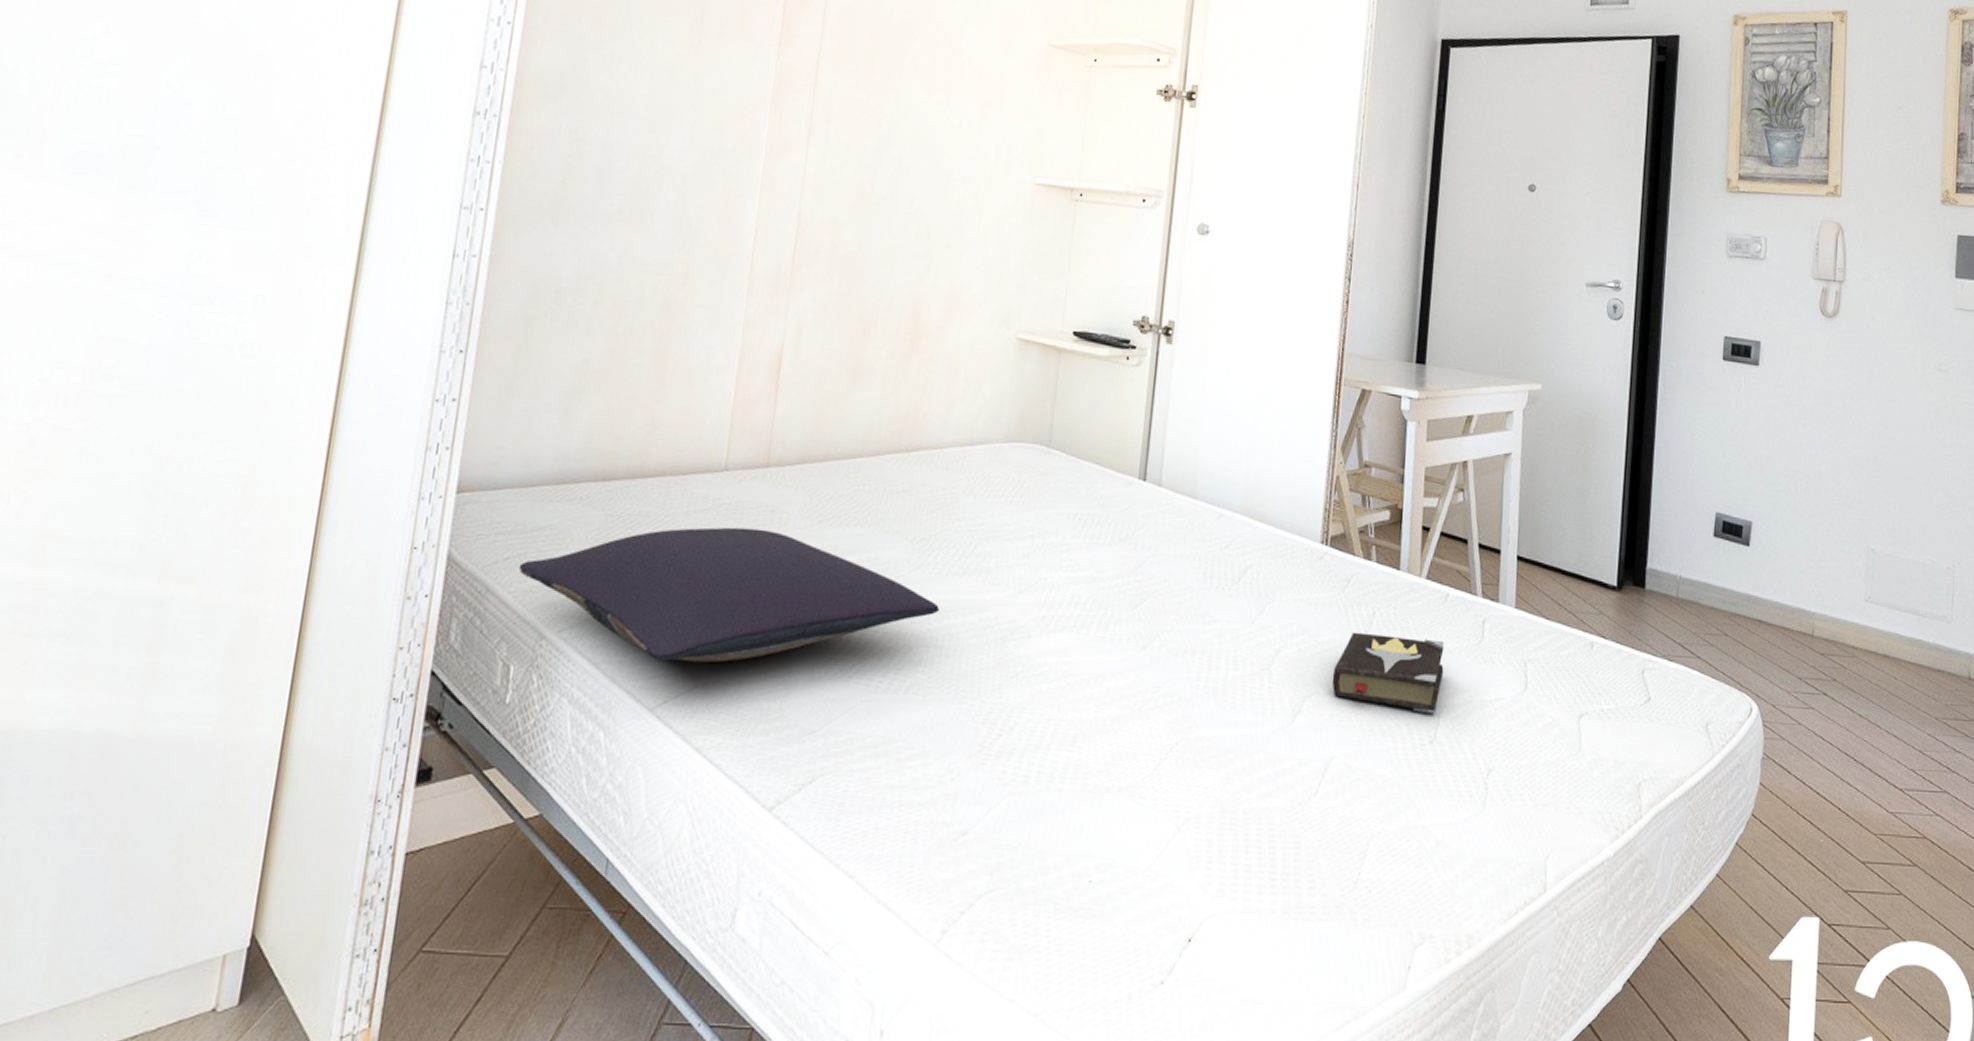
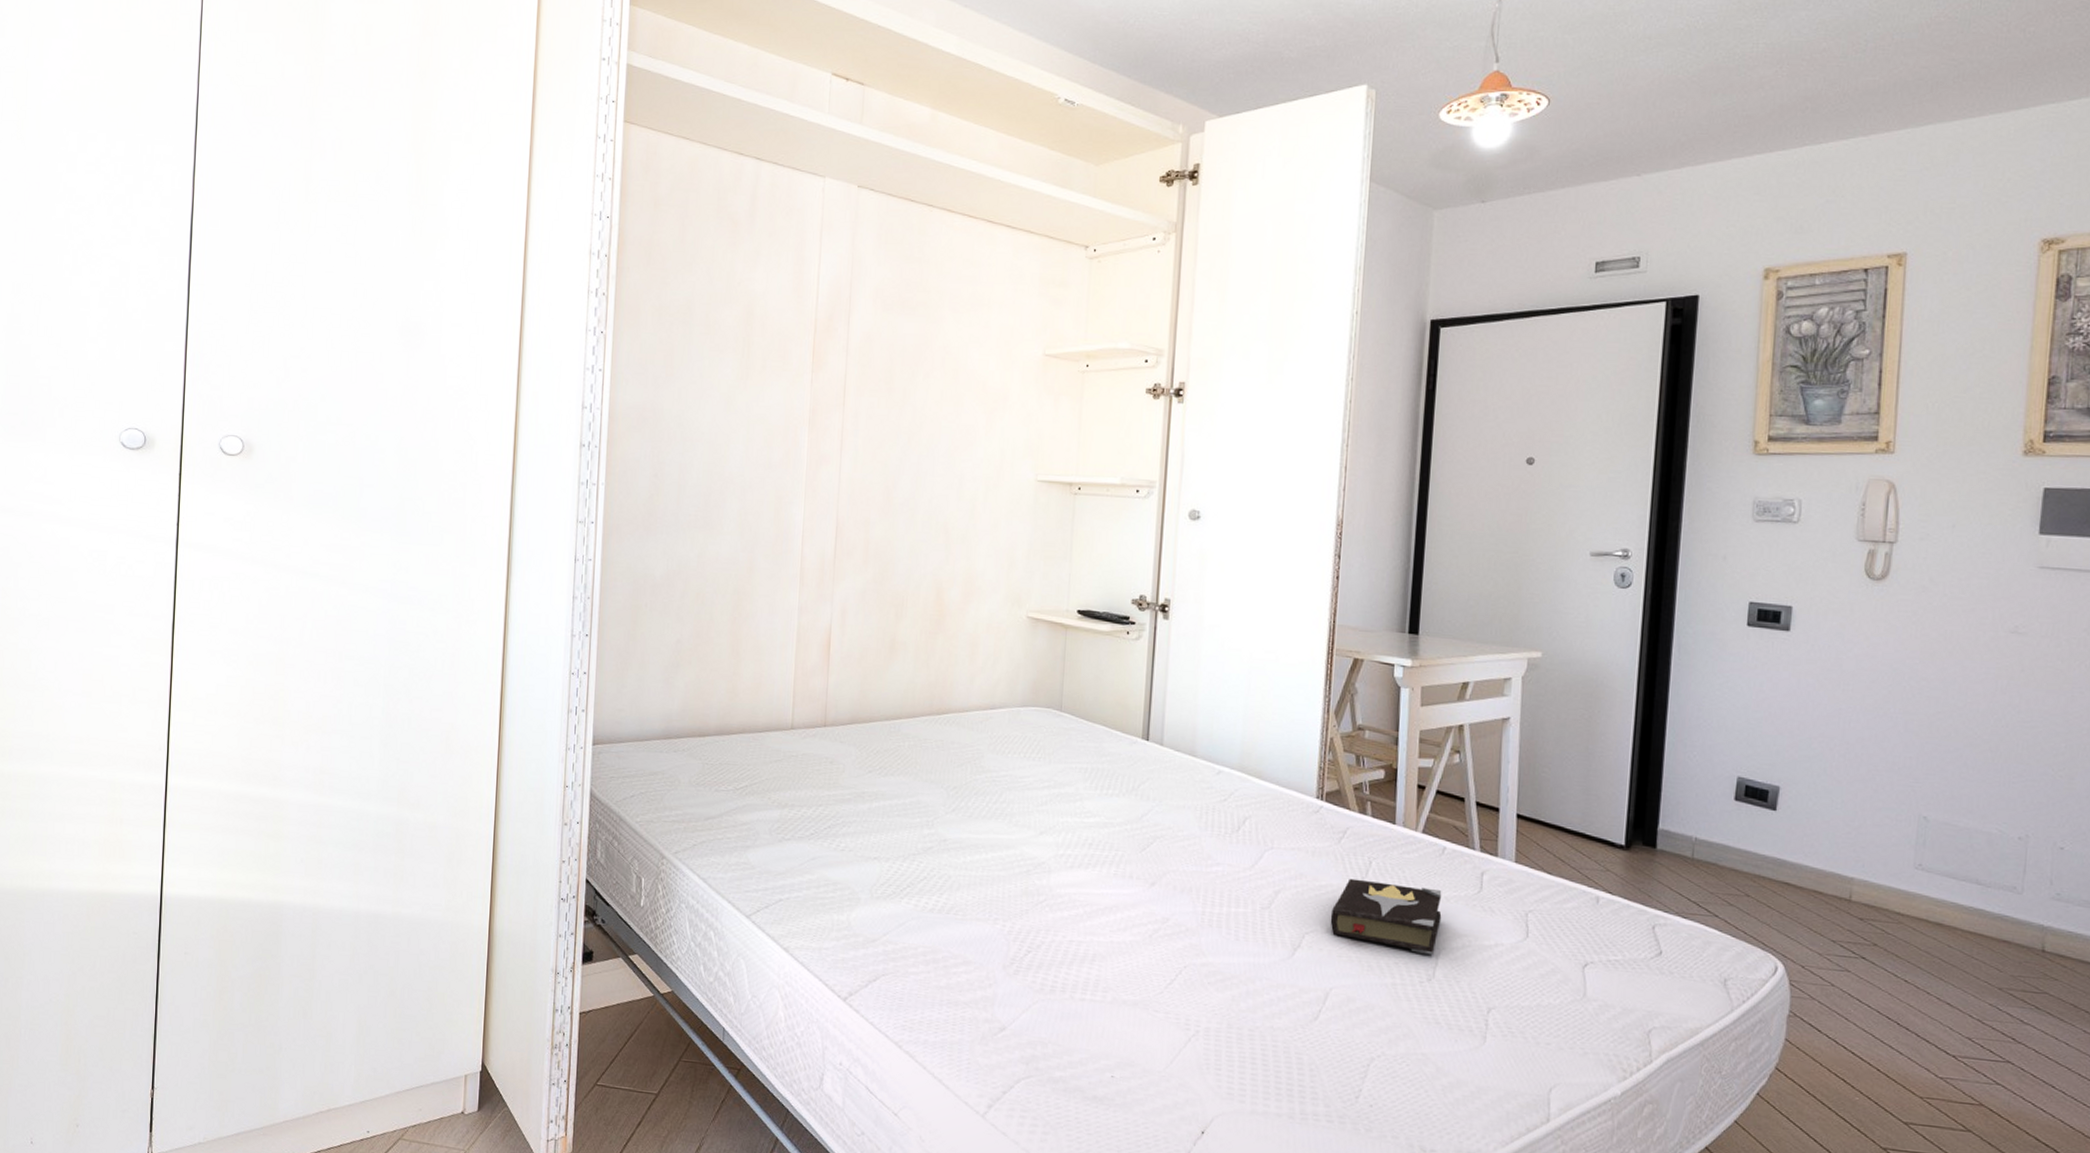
pillow: present [518,527,940,663] -> none [642,774,973,882]

